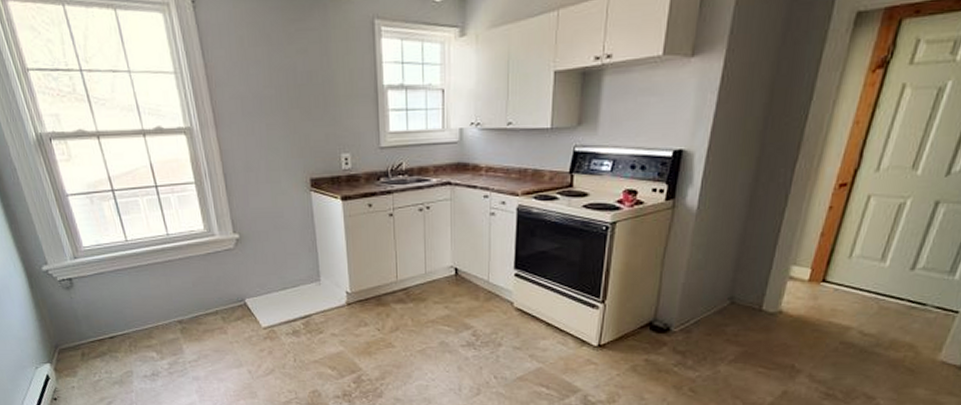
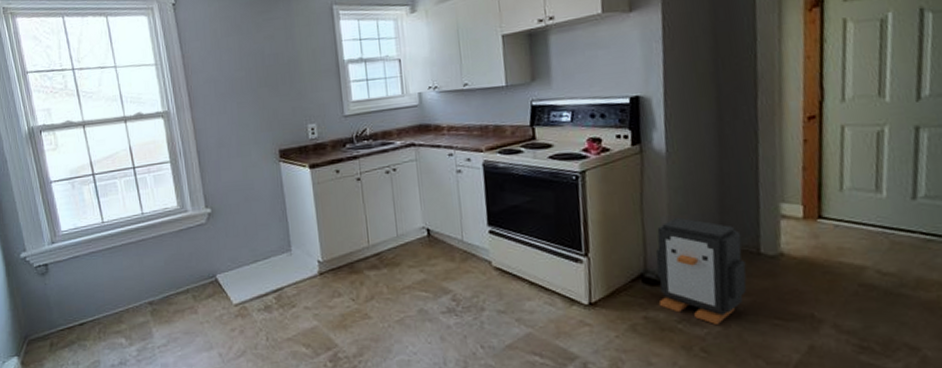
trash can: none [660,272,749,370] -> present [655,217,747,326]

